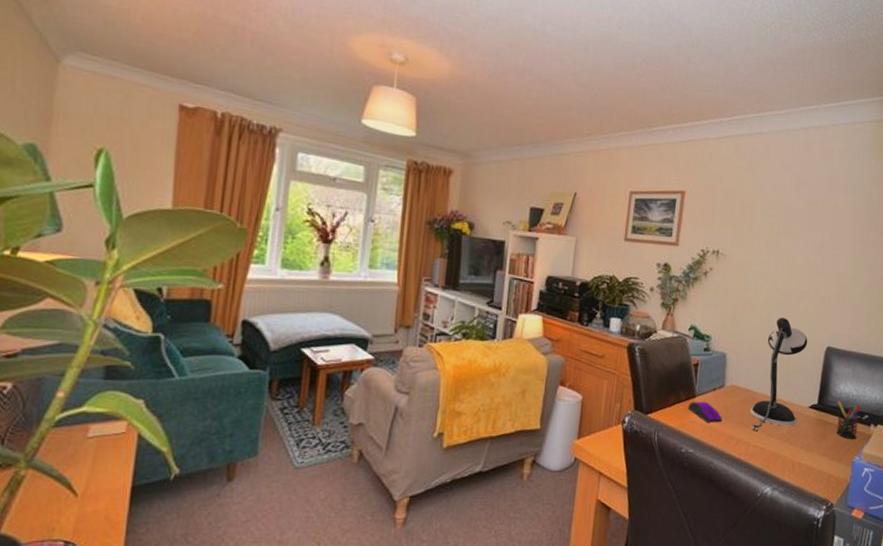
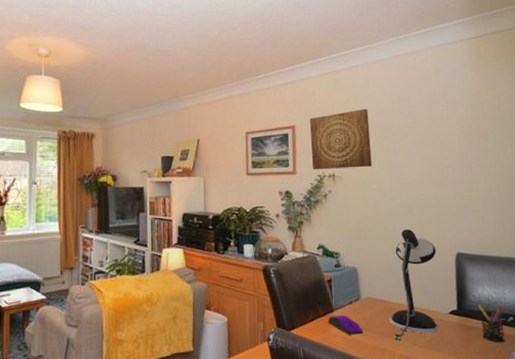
wall art: none [696,182,765,247] -> present [309,108,372,170]

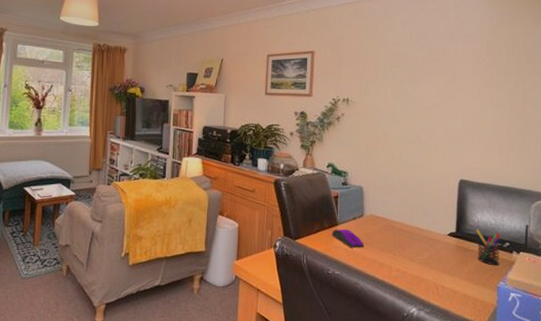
wall art: present [309,108,372,170] -> none [327,38,386,94]
desk lamp: present [389,229,440,341] -> none [390,154,440,257]

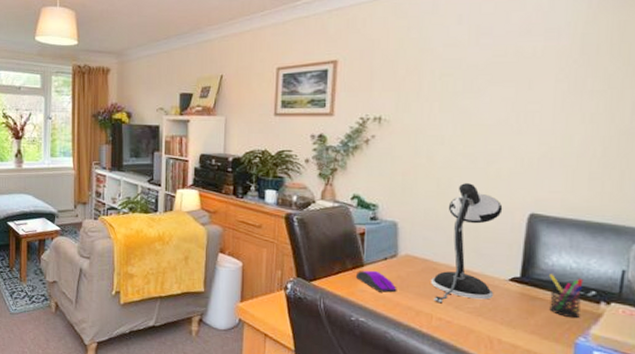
desk lamp: none [390,154,440,257] -> present [431,183,503,304]

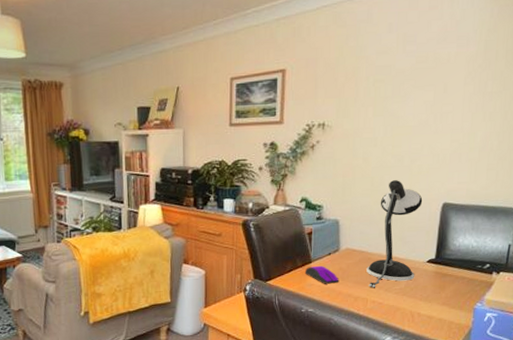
pen holder: present [549,274,584,318] -> none [456,253,481,288]

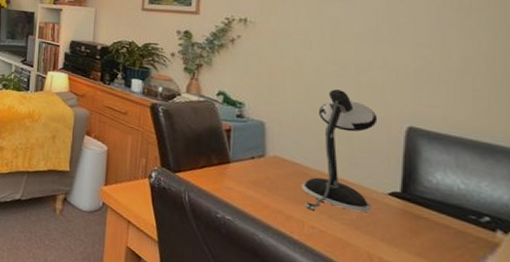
computer mouse: present [304,265,339,284] -> none [221,167,266,194]

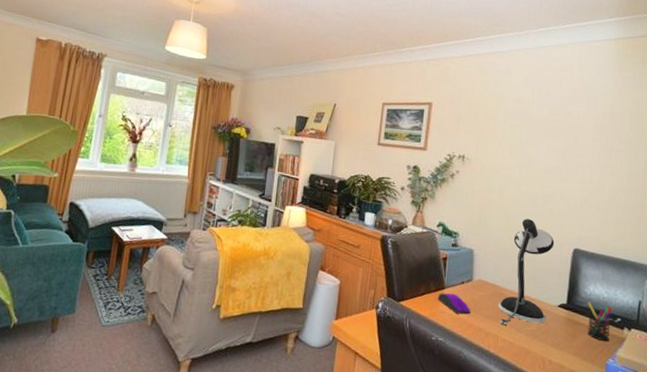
computer mouse: none [221,167,266,194] -> present [437,293,471,315]
pen holder: none [435,193,474,244] -> present [588,302,612,341]

